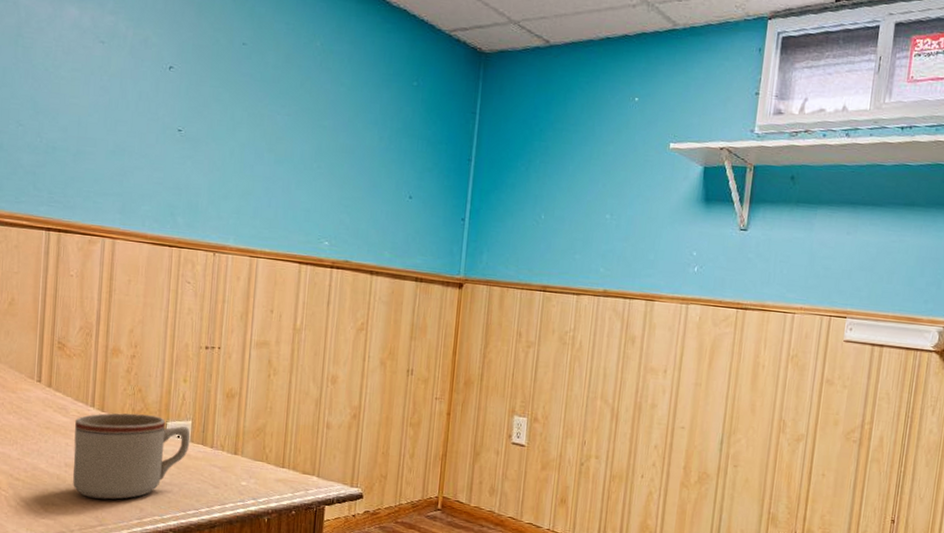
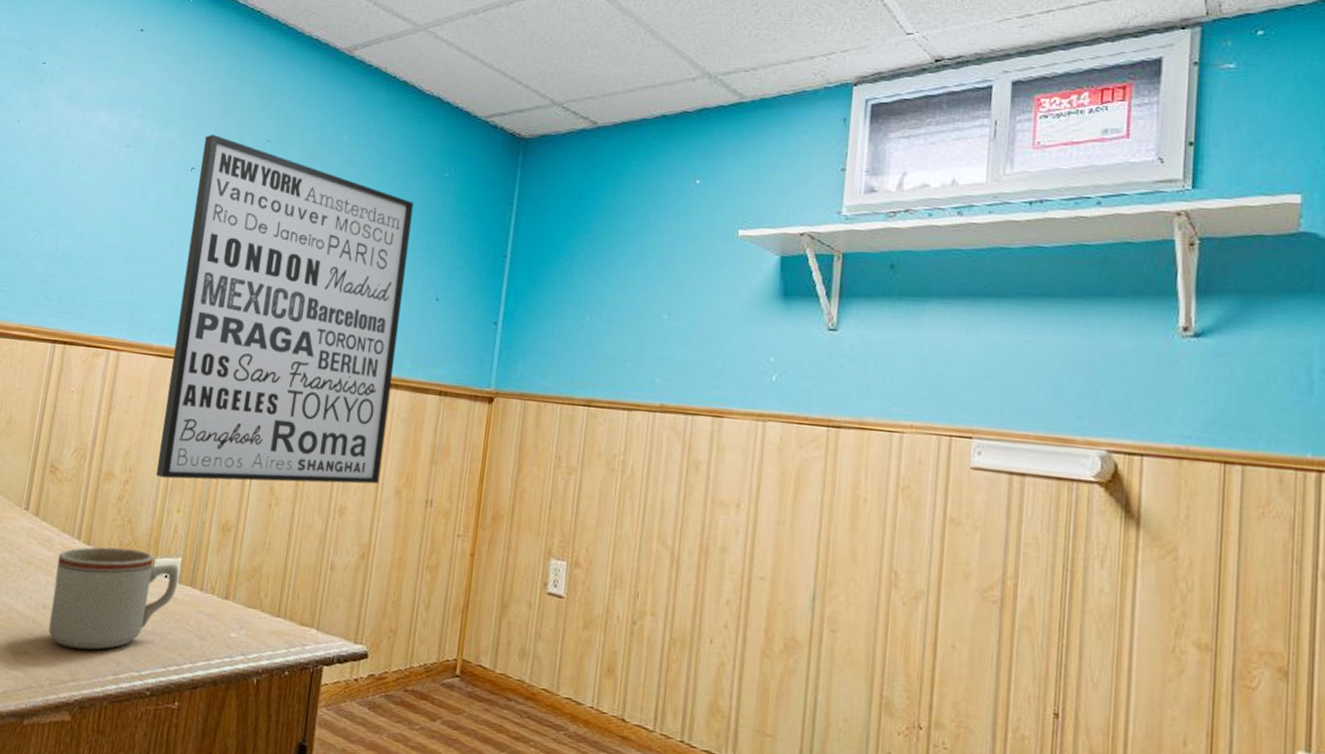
wall art: none [161,34,386,357] -> present [156,134,414,484]

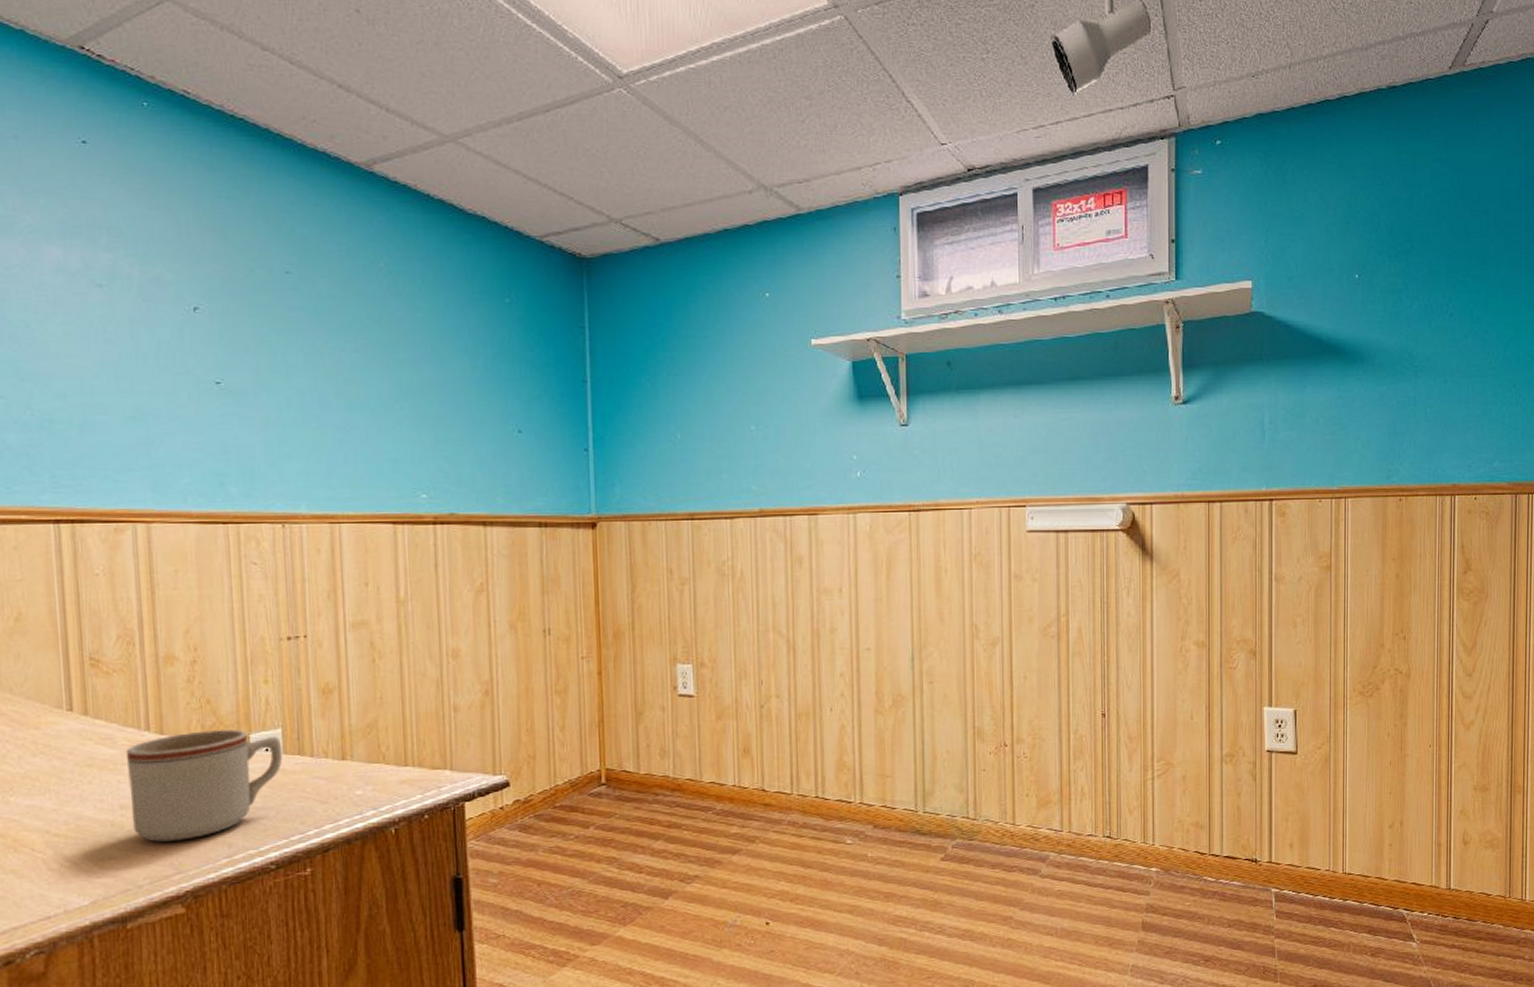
wall art: present [156,134,414,484] -> none [203,267,491,652]

